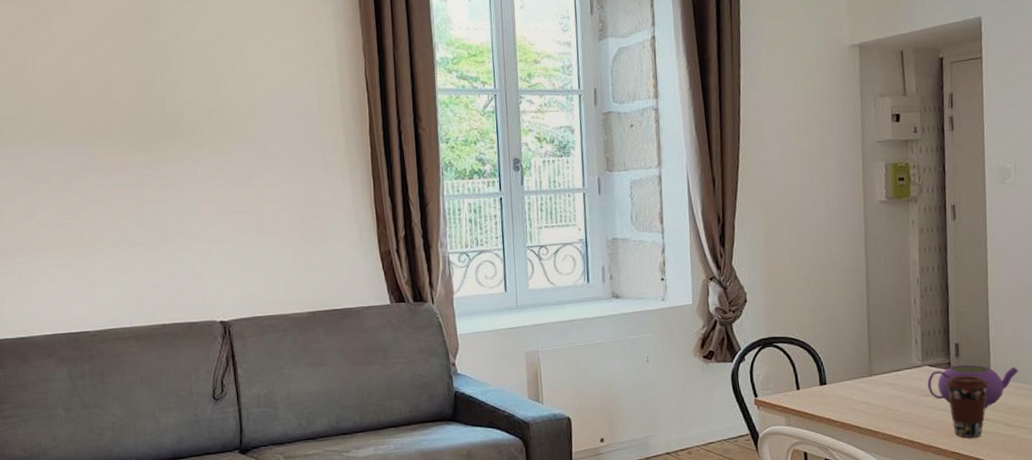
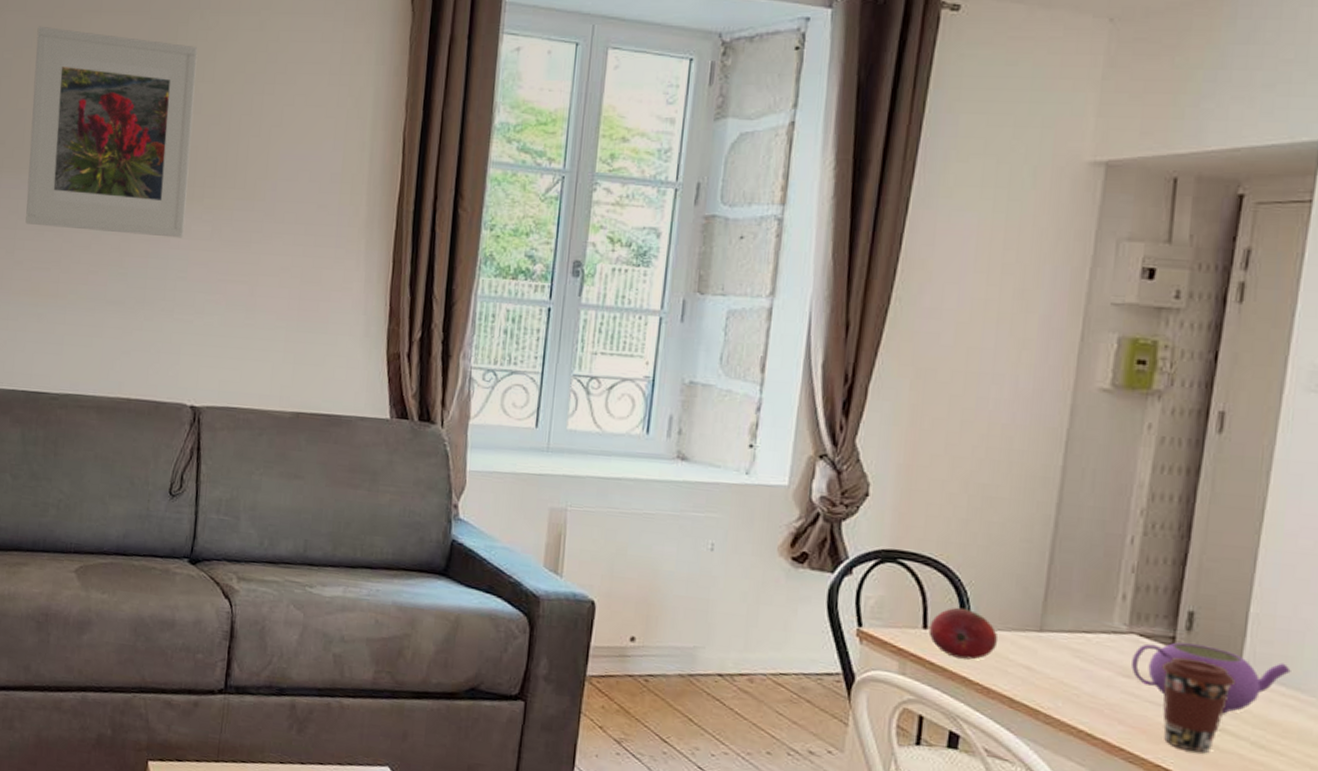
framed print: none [27,12,192,187] -> present [25,26,198,238]
fruit: none [800,369,845,406] -> present [928,607,998,660]

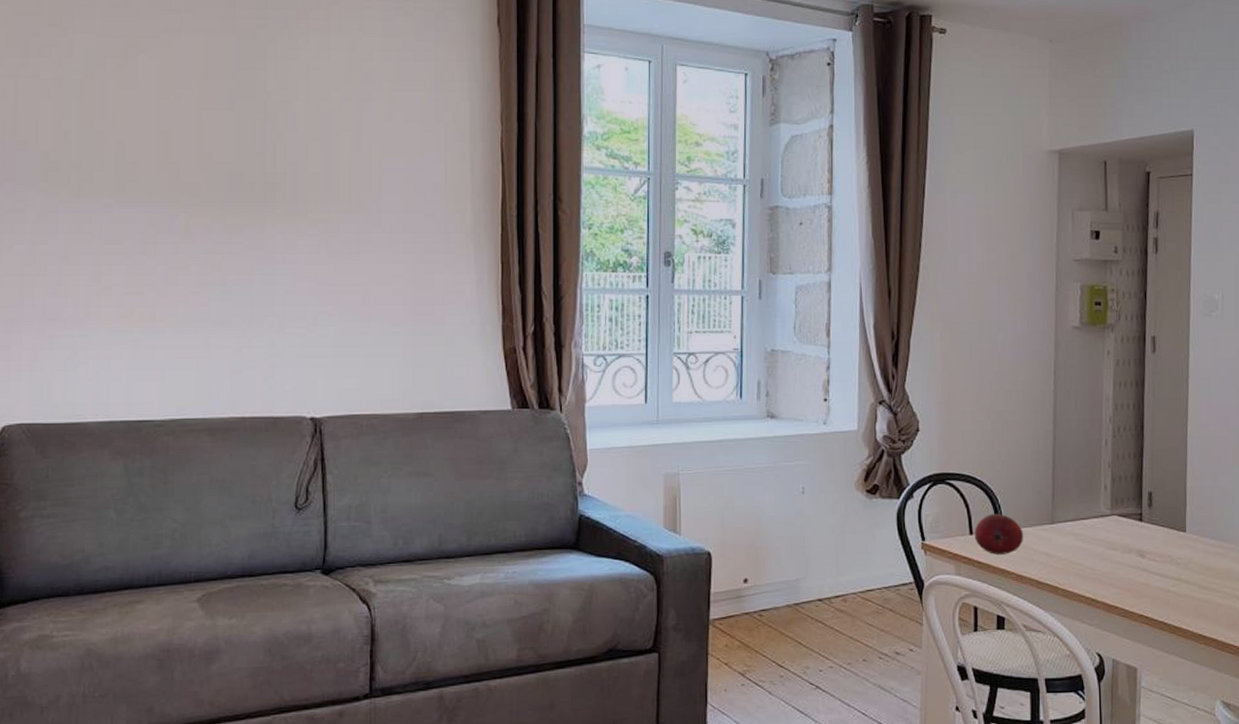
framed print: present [25,26,198,238] -> none [109,46,290,253]
teapot: present [1131,642,1291,714] -> none [1116,517,1217,567]
coffee cup: present [1161,657,1235,753] -> none [1135,528,1183,600]

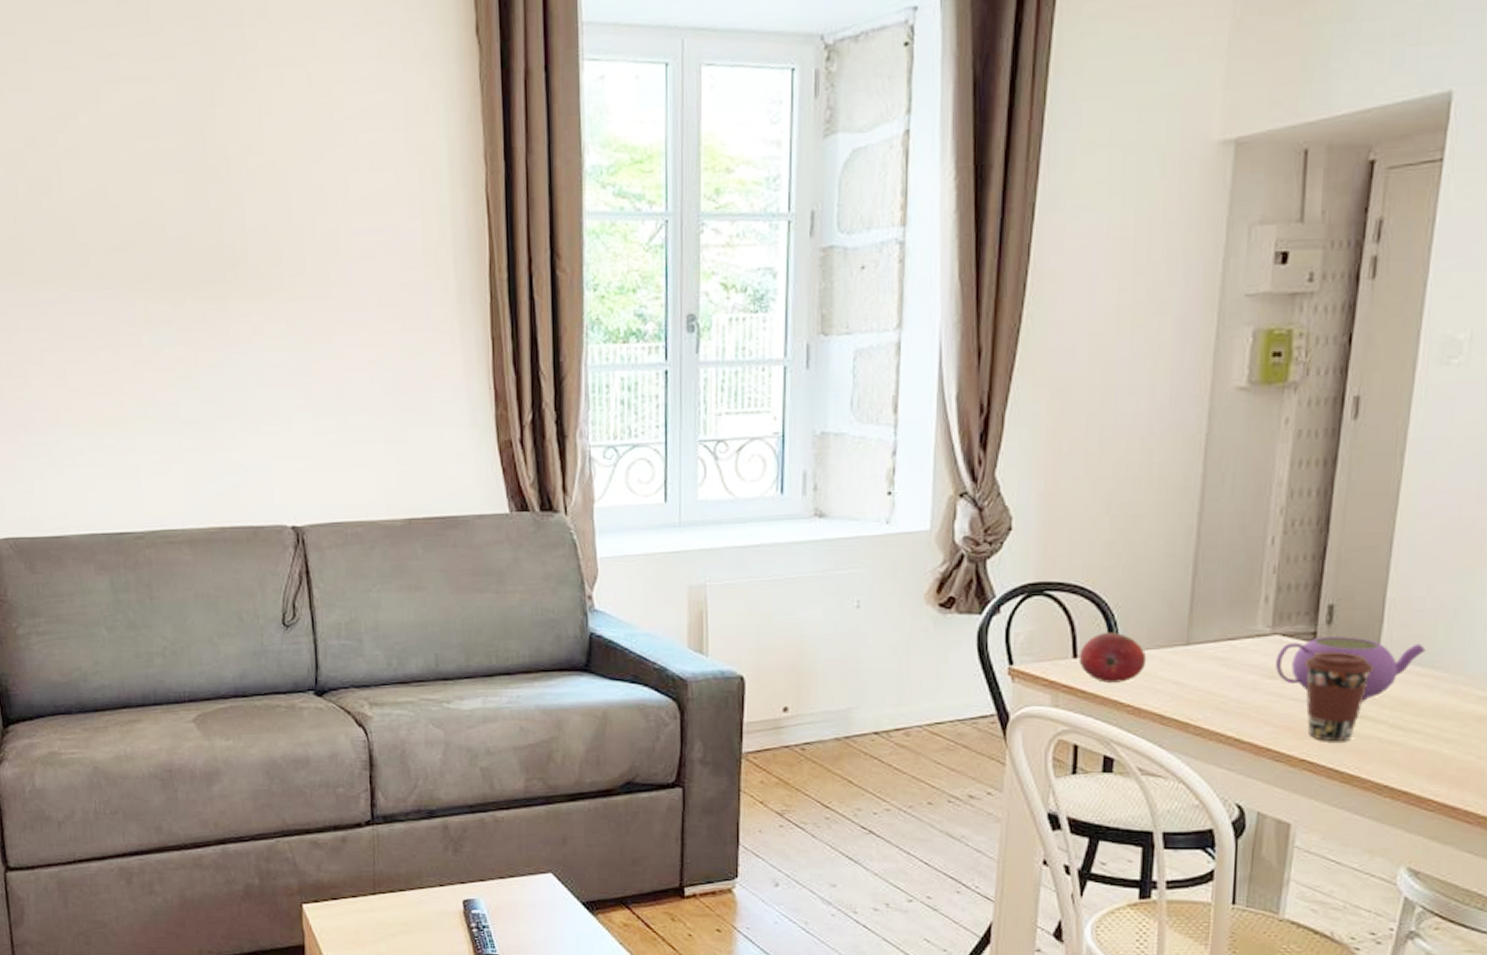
teapot: none [1116,517,1217,567] -> present [1276,636,1426,701]
coffee cup: none [1135,528,1183,600] -> present [1304,651,1373,742]

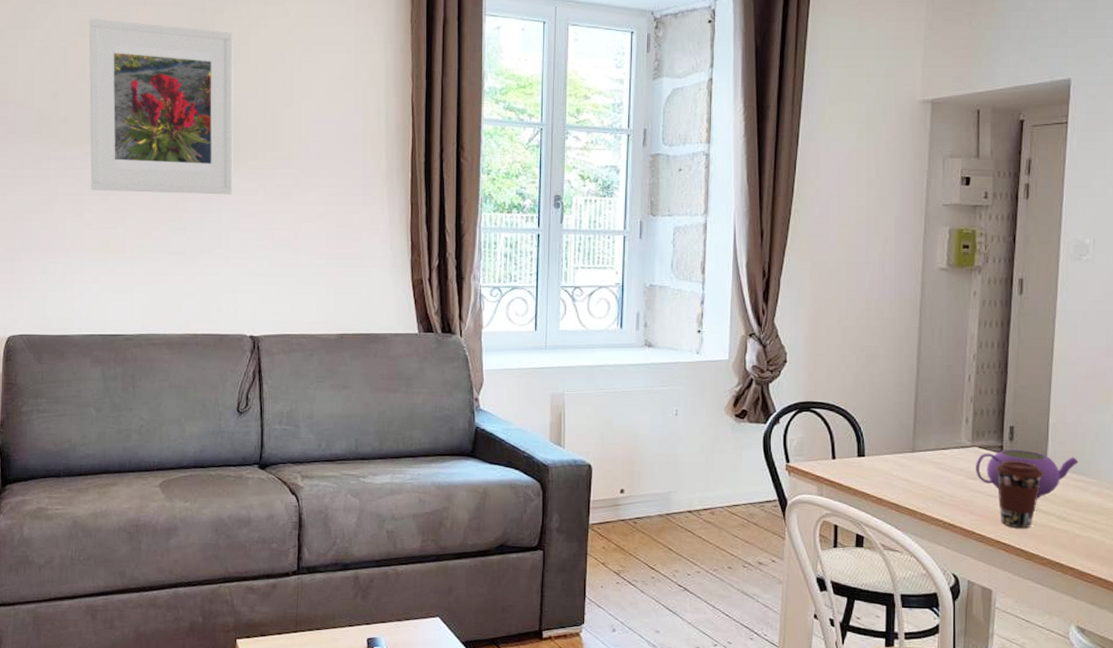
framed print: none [48,106,257,345] -> present [89,18,234,195]
fruit: present [1079,631,1147,683] -> none [836,440,885,479]

